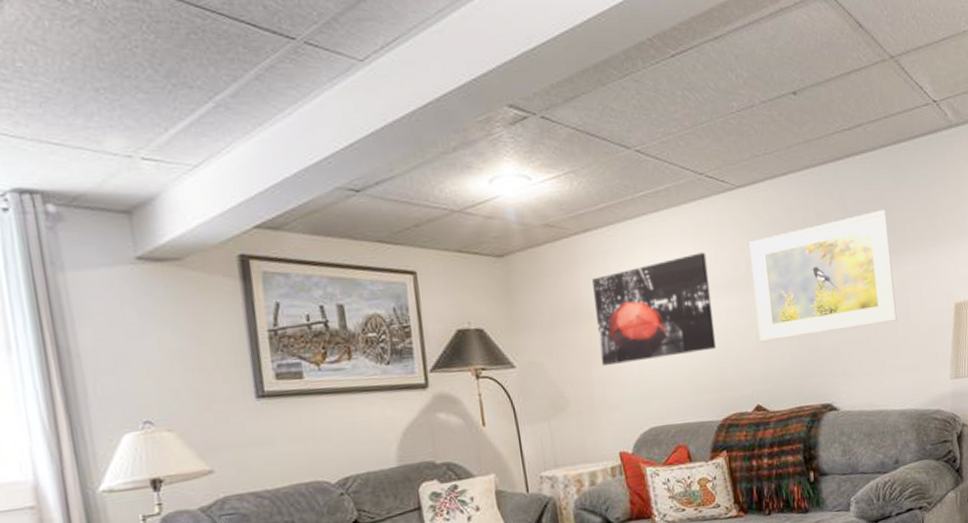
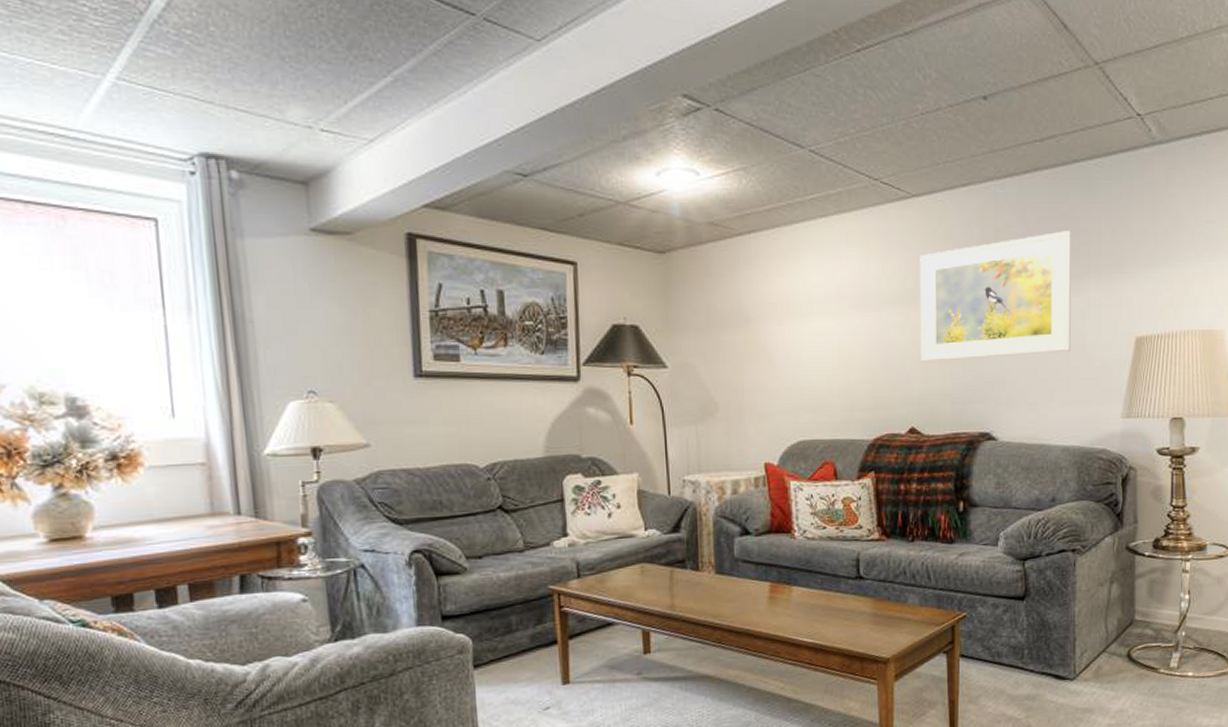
wall art: present [592,252,717,366] -> none [753,263,875,374]

